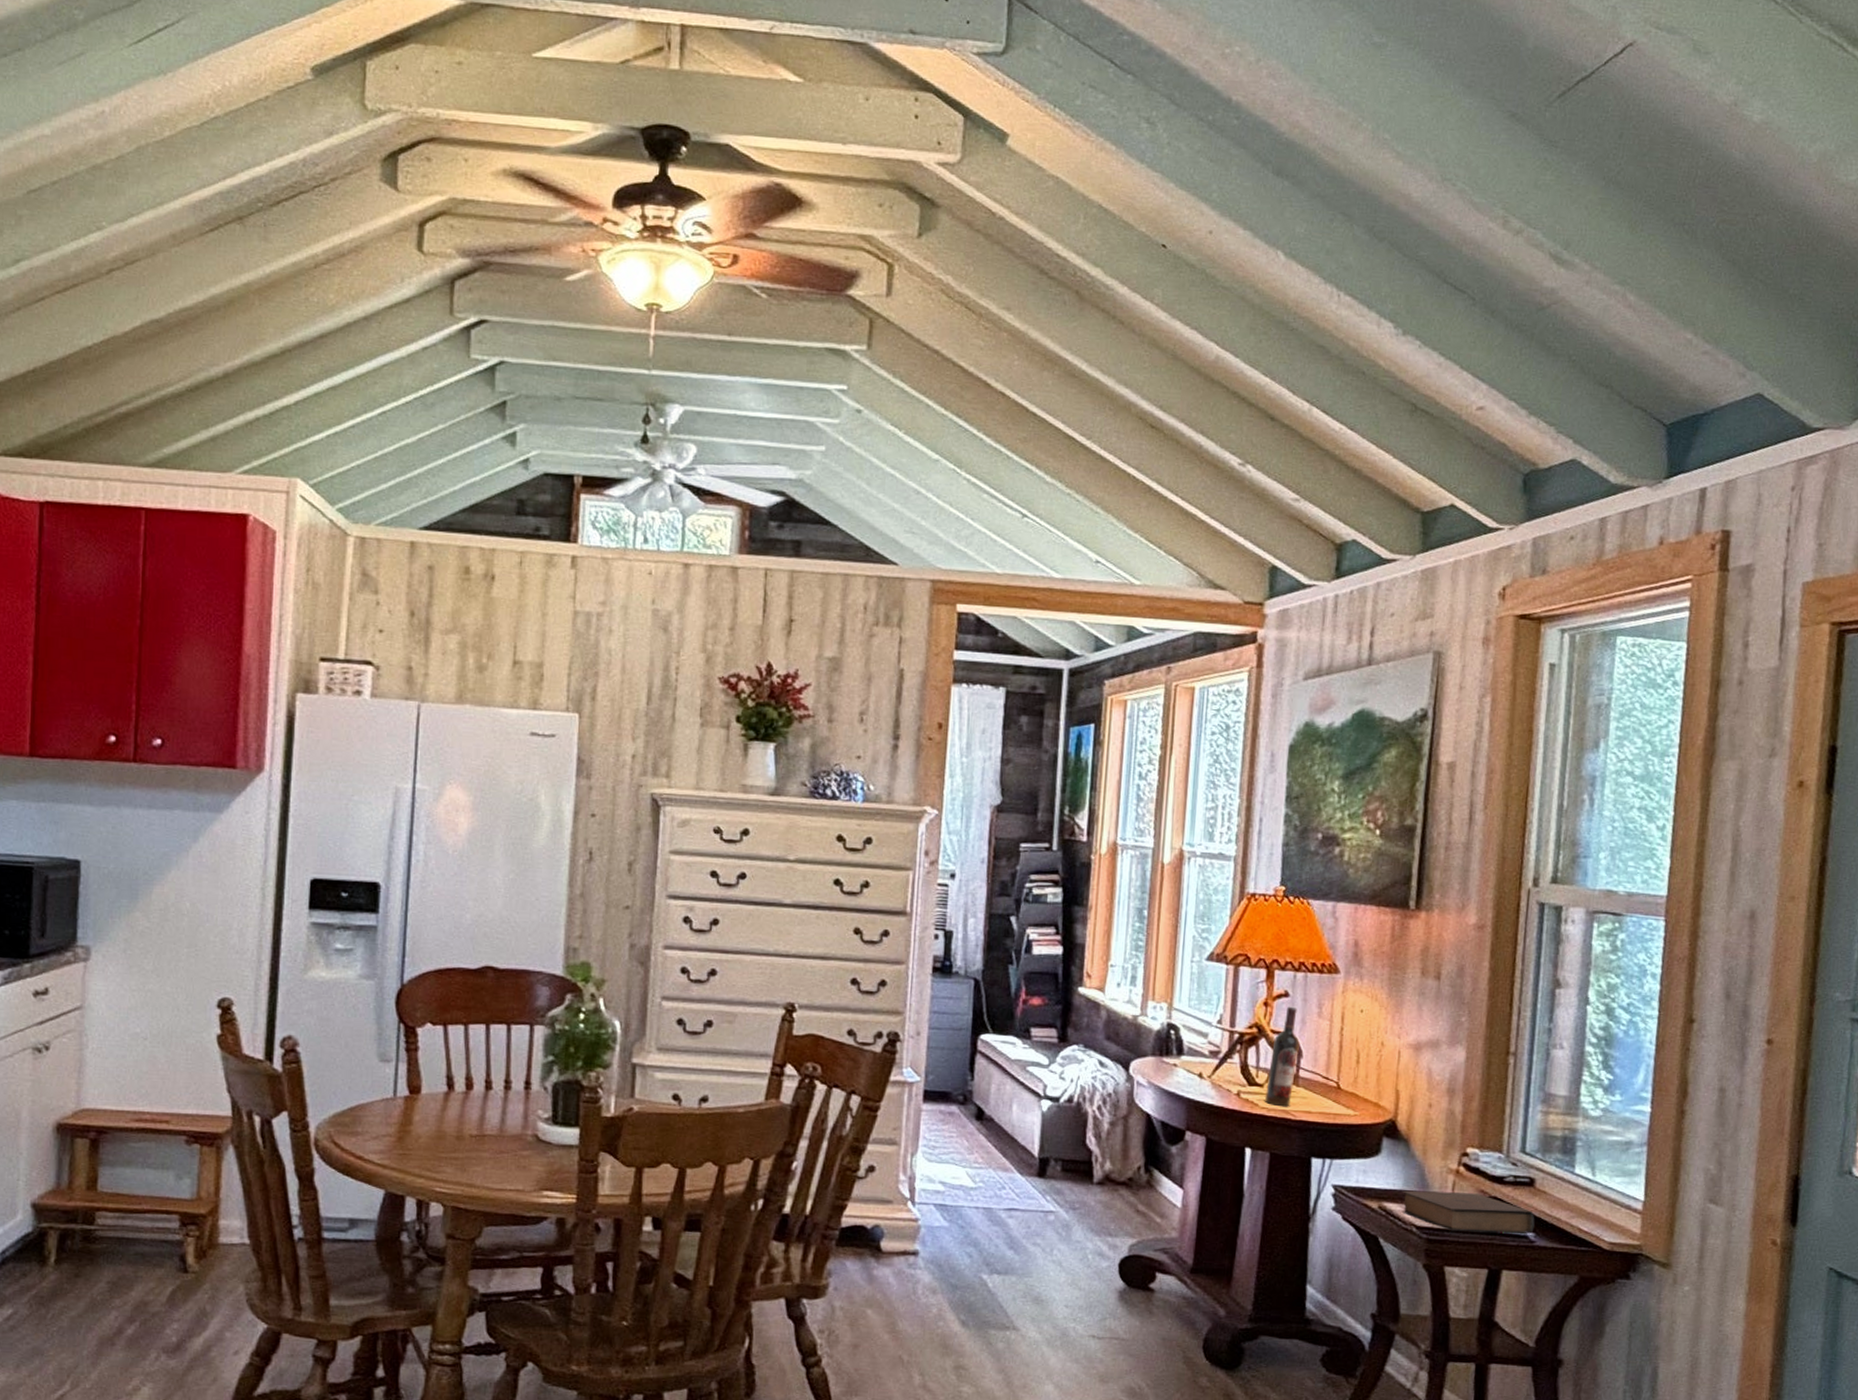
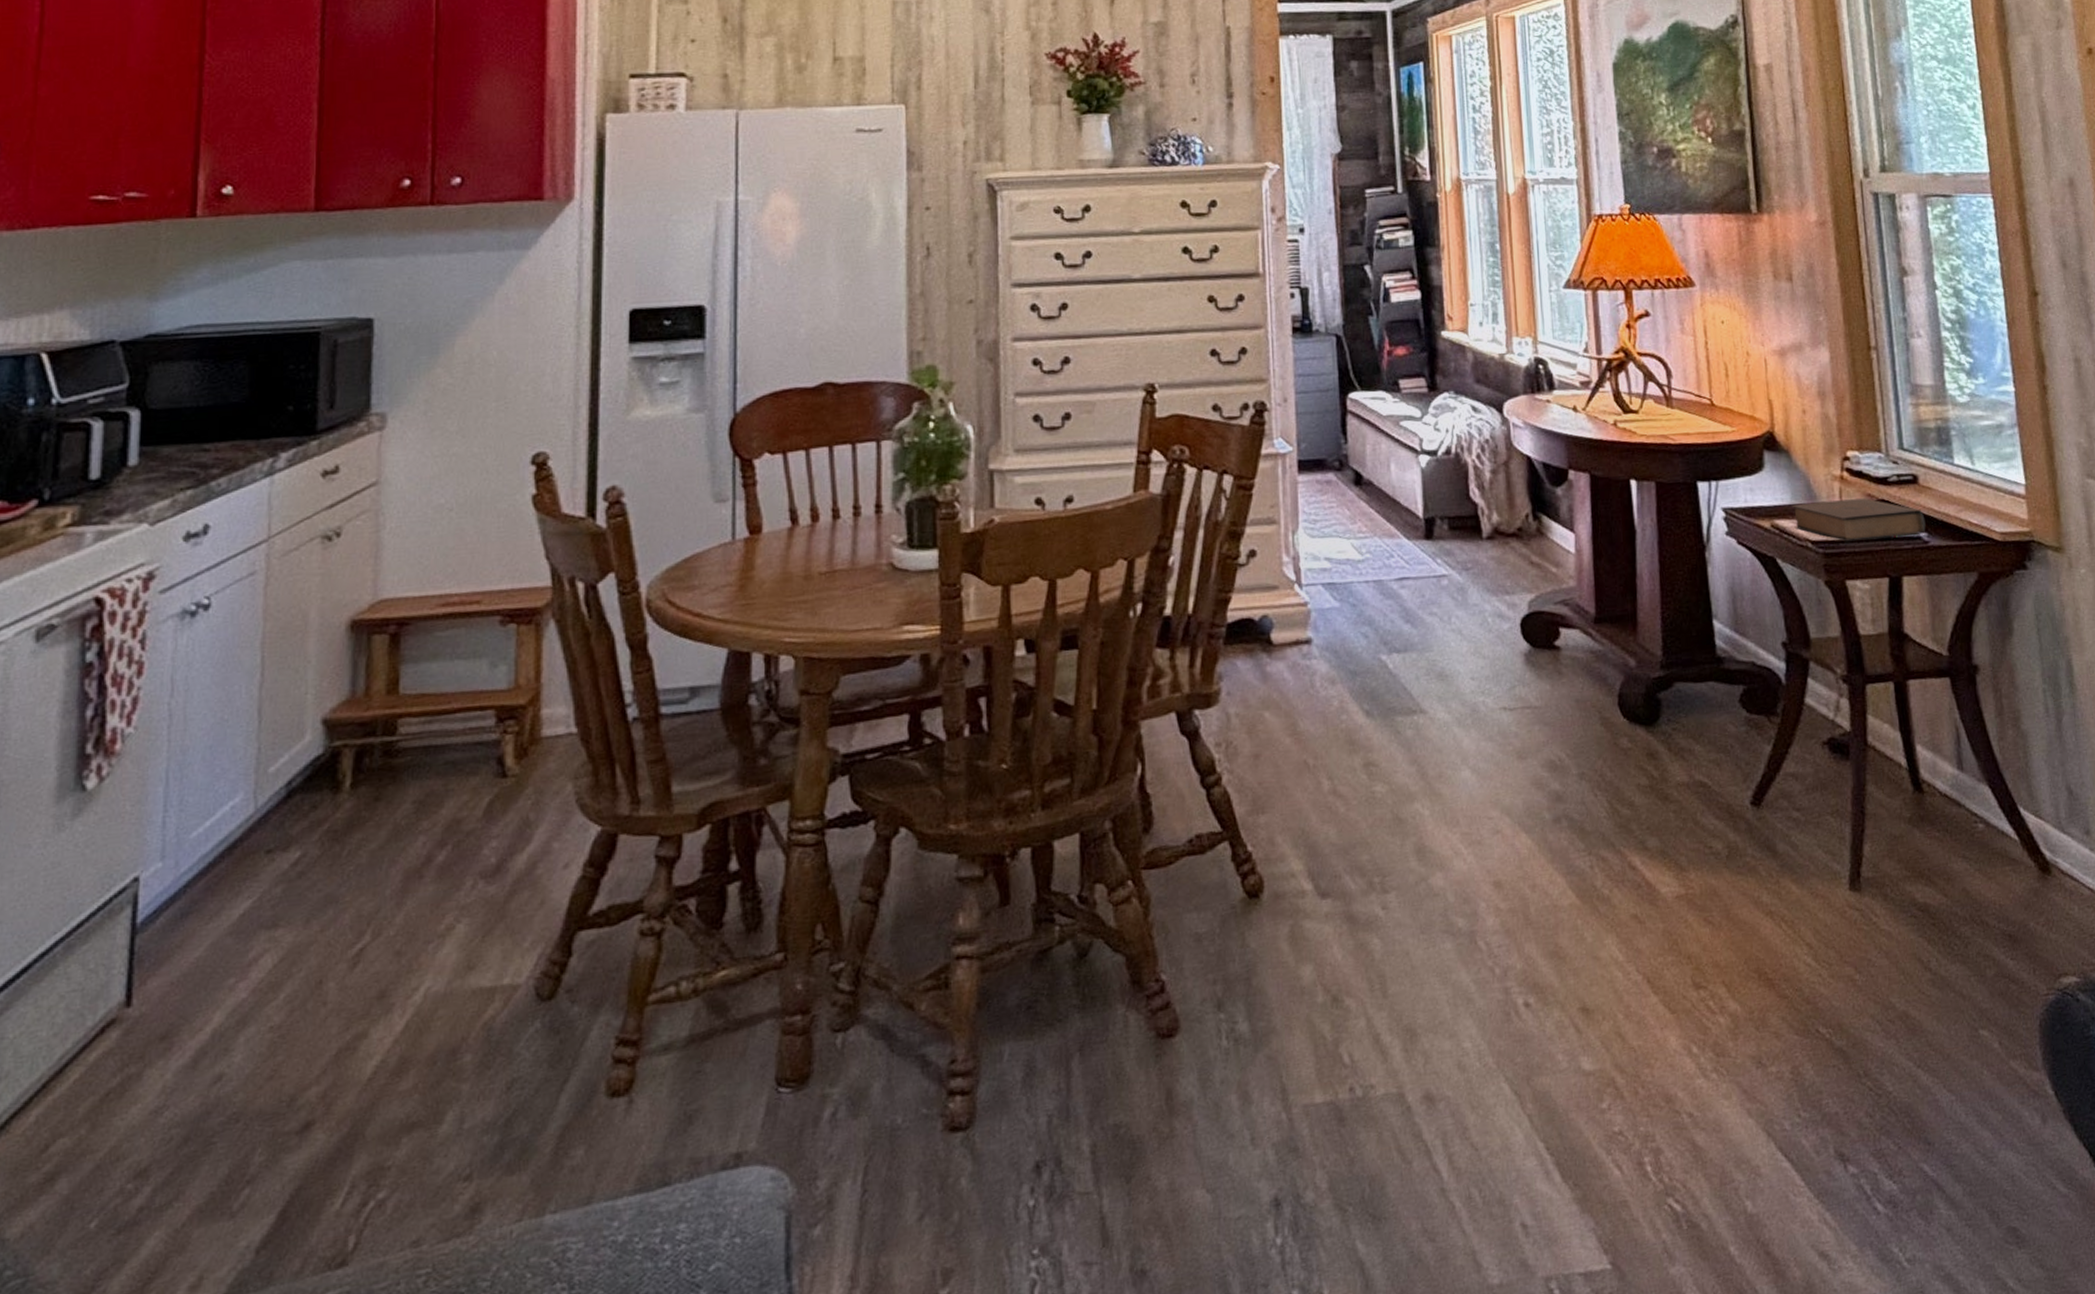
wine bottle: present [1265,1006,1300,1107] -> none [1641,325,1668,432]

